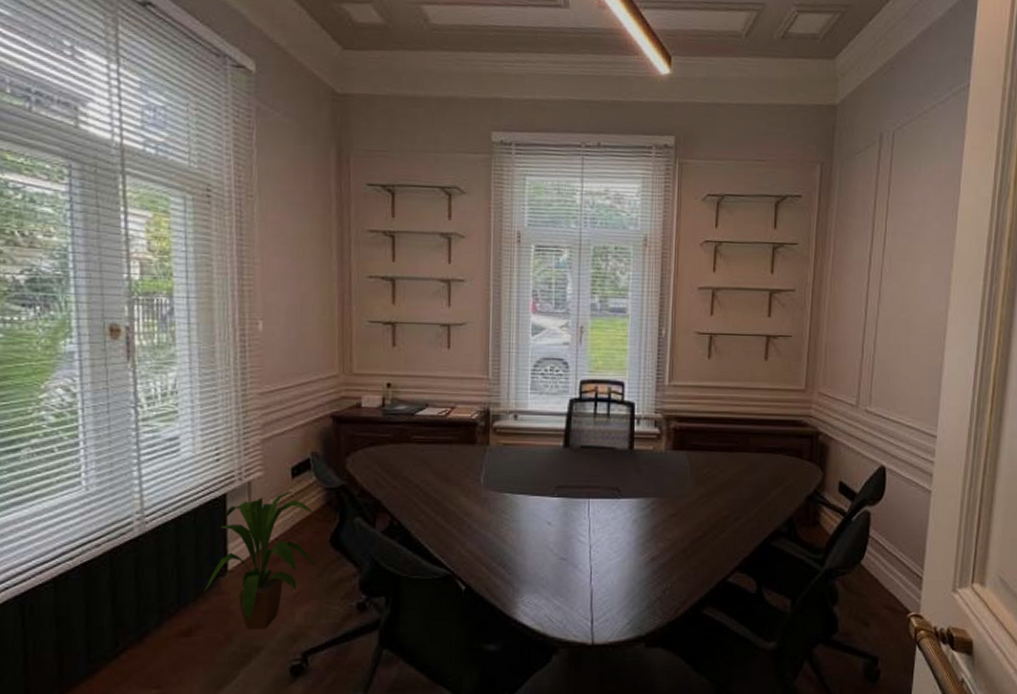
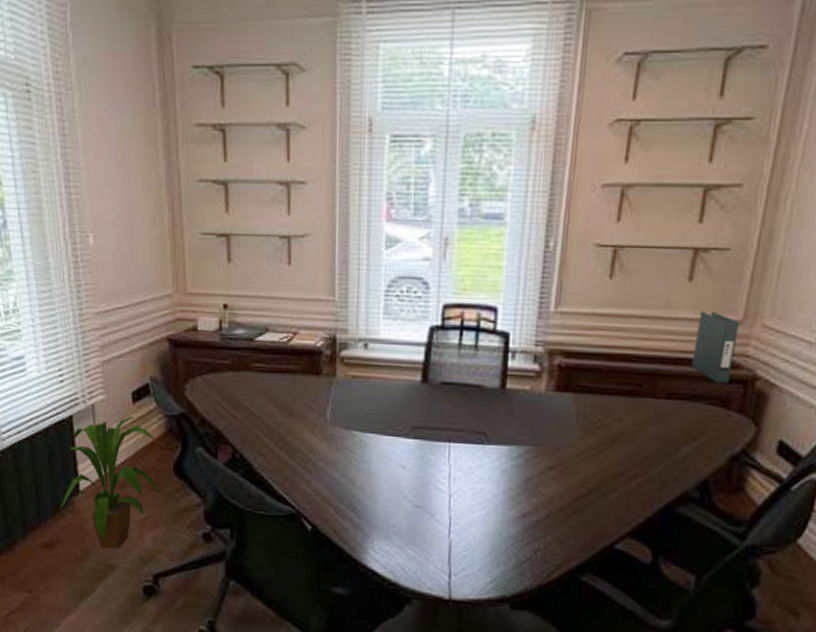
binder: none [772,382,803,438] -> present [691,311,740,383]

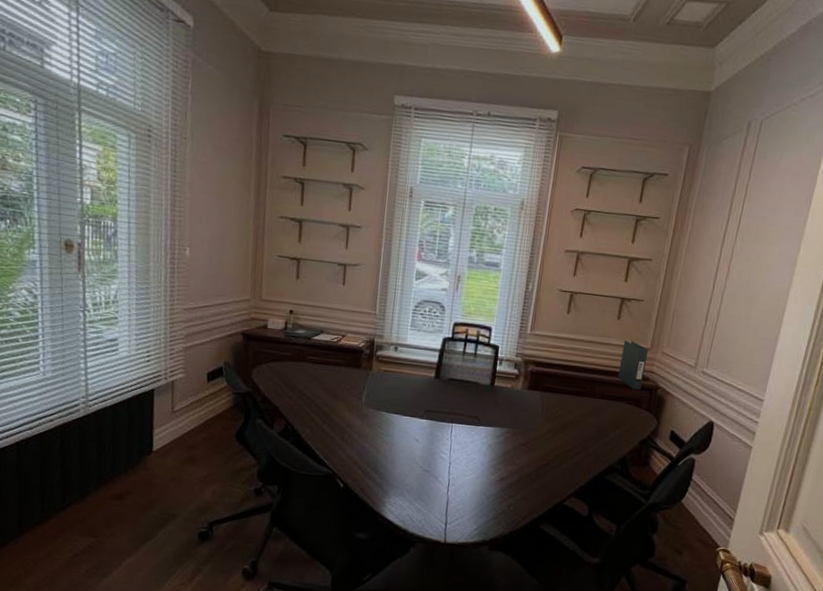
house plant: present [60,416,161,548] -> none [133,392,223,500]

